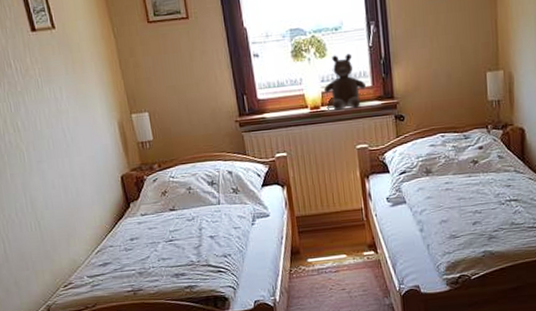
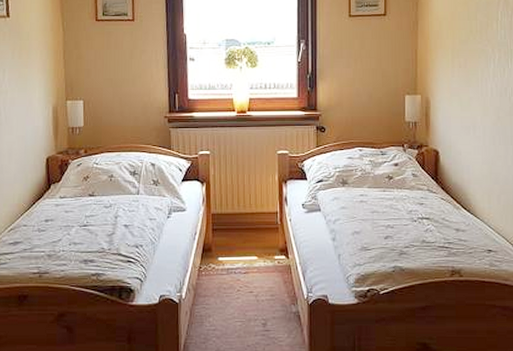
teddy bear: present [323,53,367,110] -> none [251,66,292,116]

